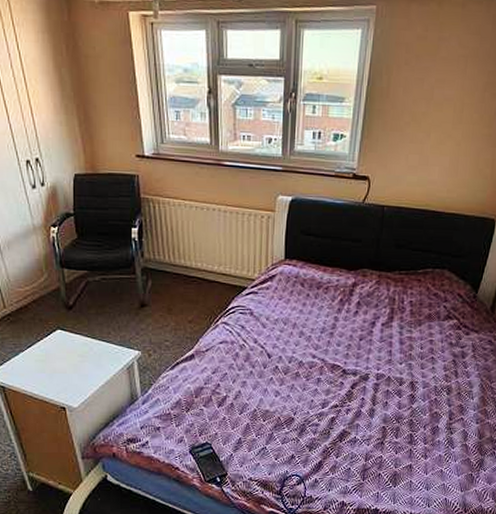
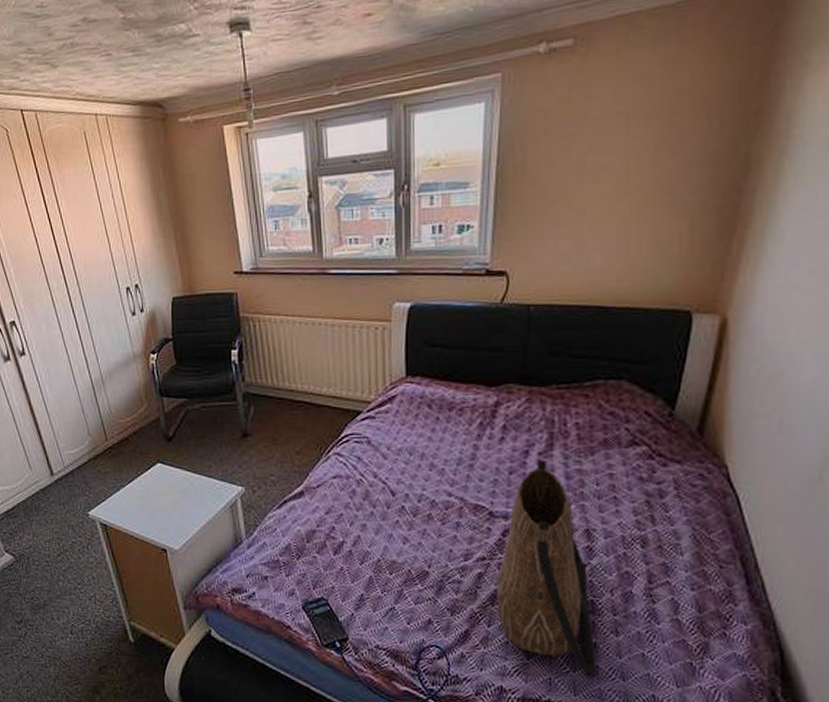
tote bag: none [343,329,411,489] -> present [496,459,596,677]

